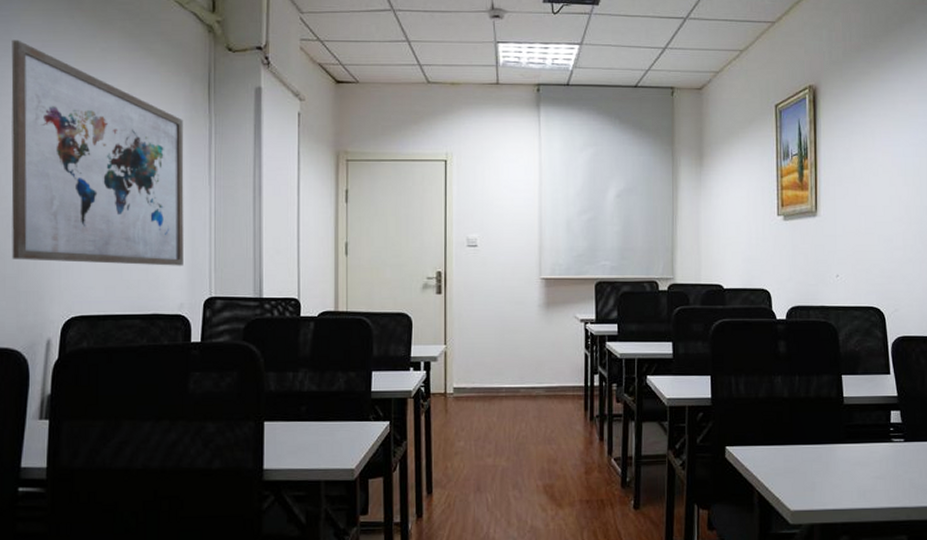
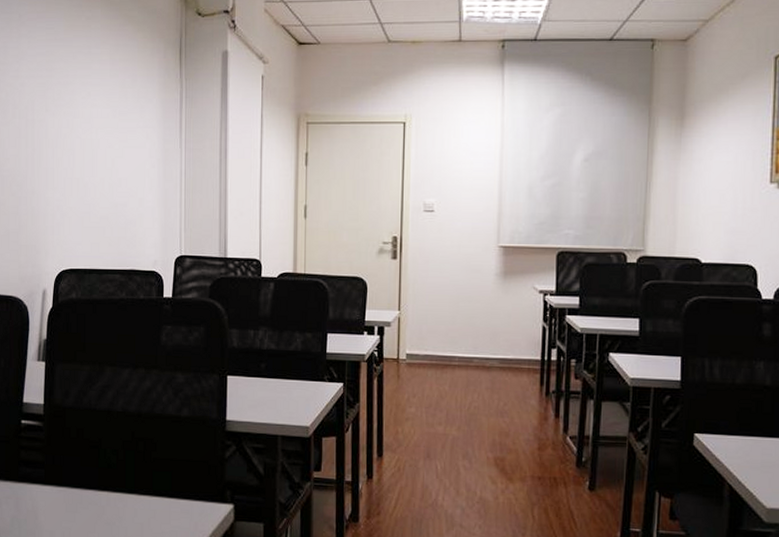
wall art: present [11,39,184,266] -> none [12,12,158,225]

